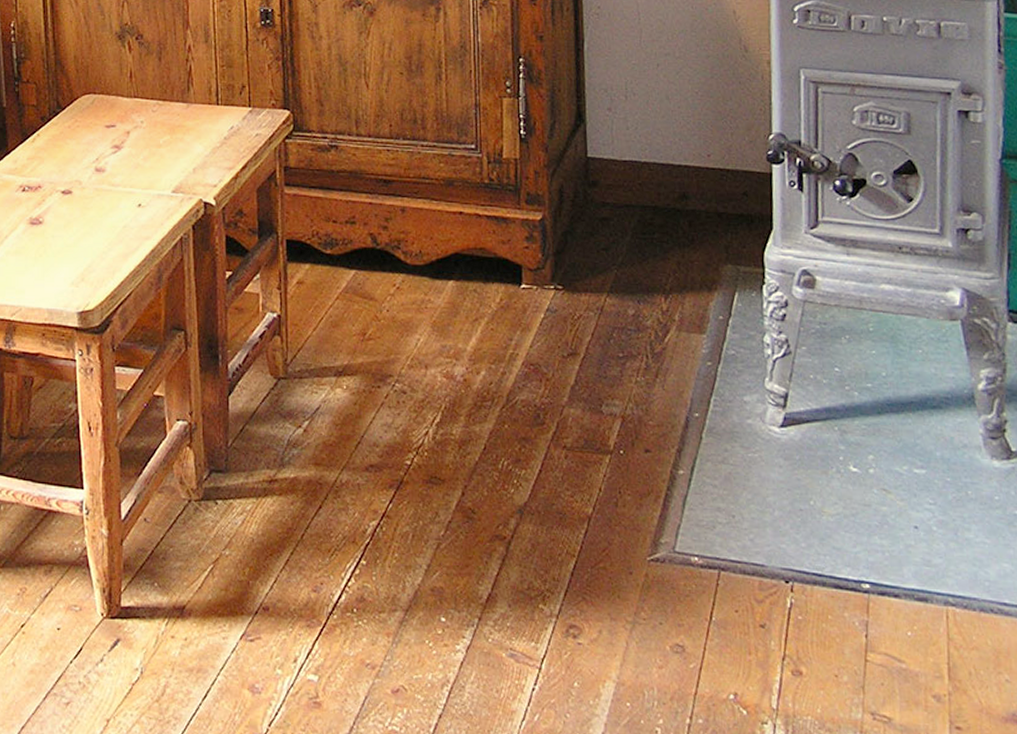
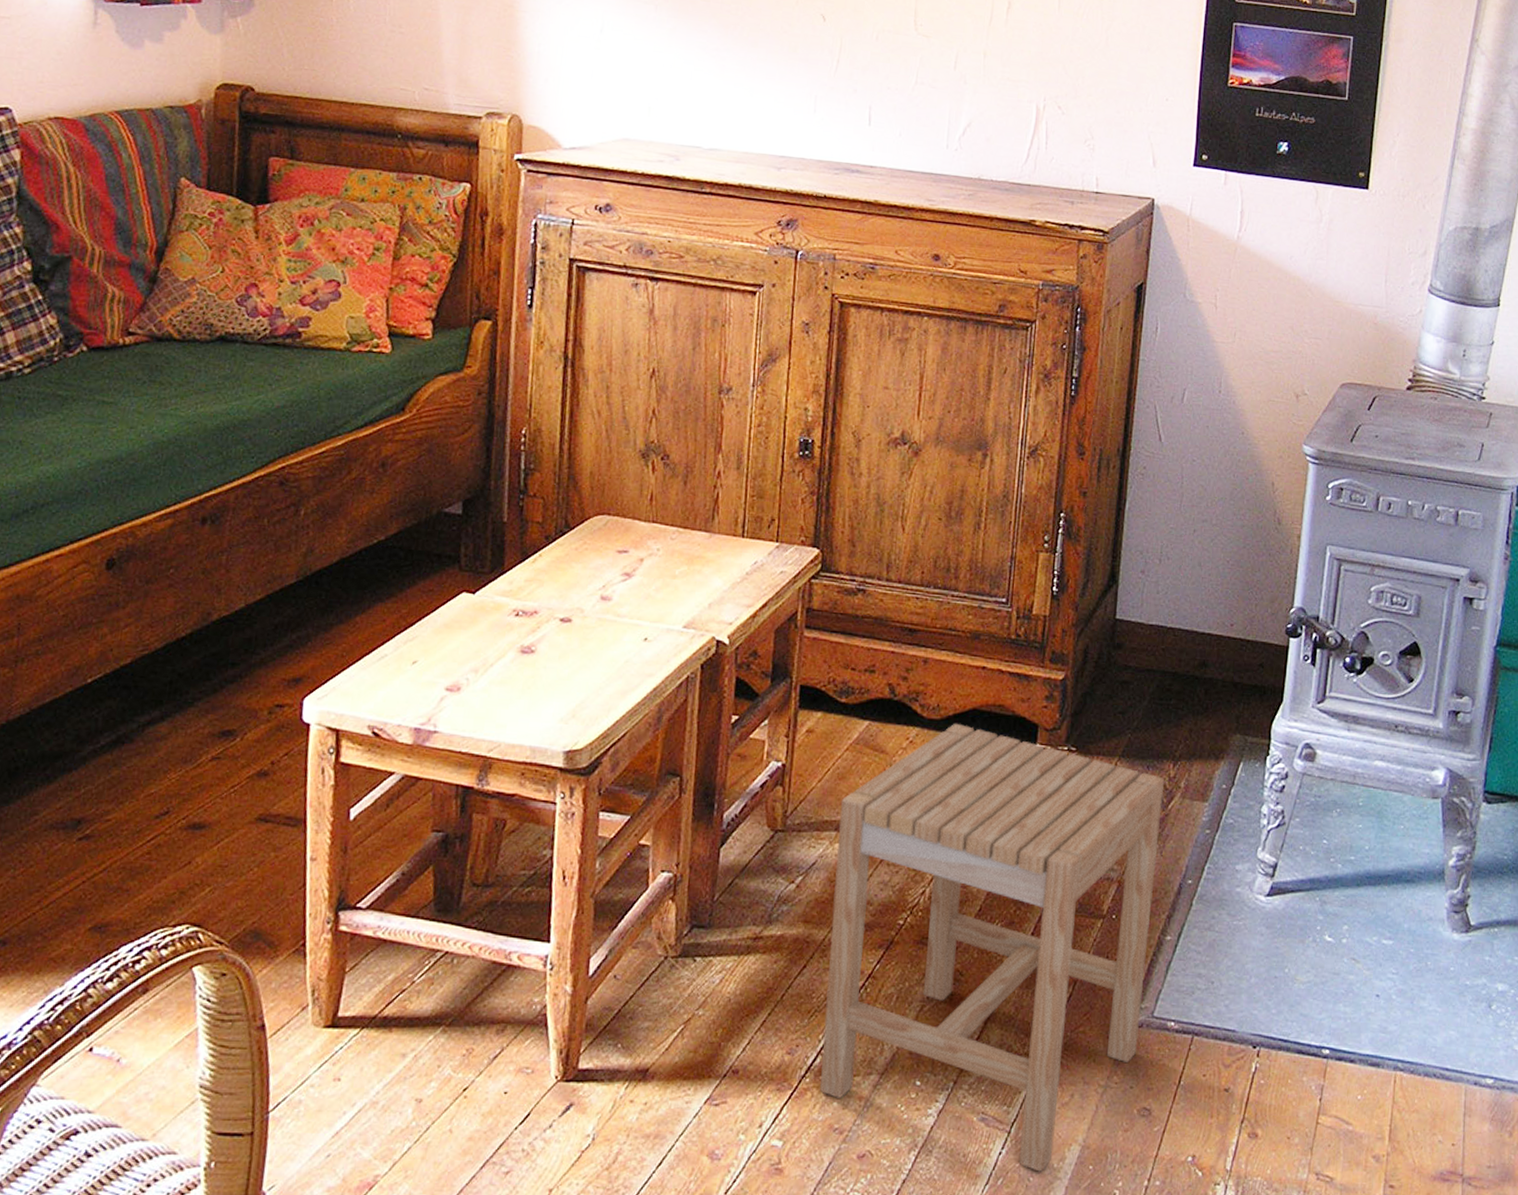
stool: none [337,267,662,708] -> present [820,723,1164,1172]

